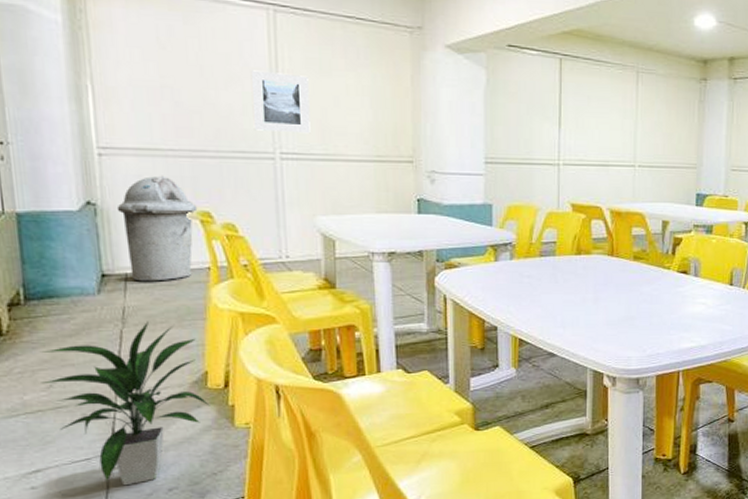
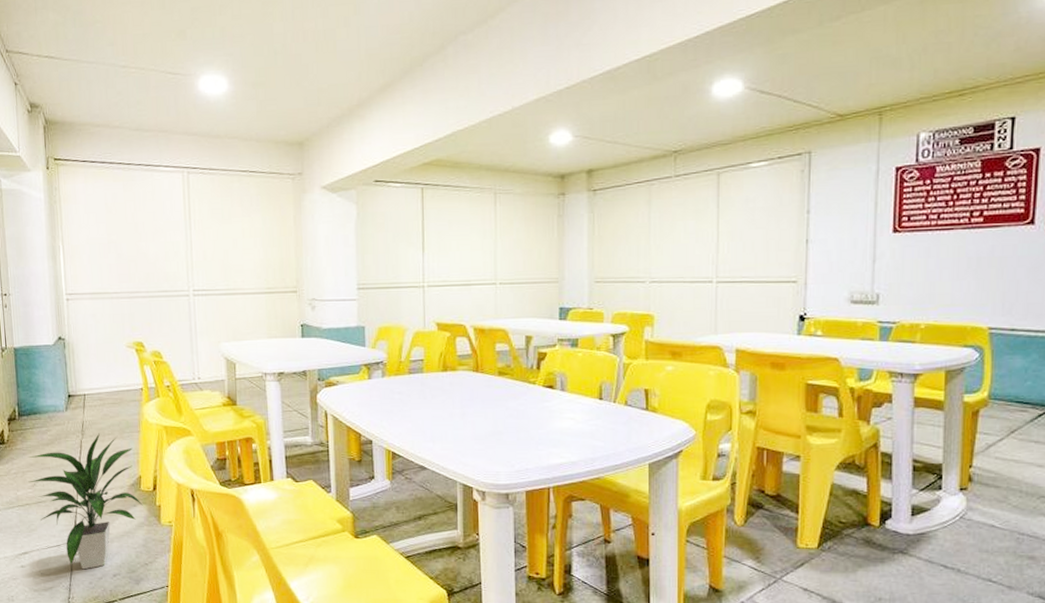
trash can: present [116,175,198,282] -> none [78,314,134,401]
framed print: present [250,70,311,134] -> none [171,223,216,273]

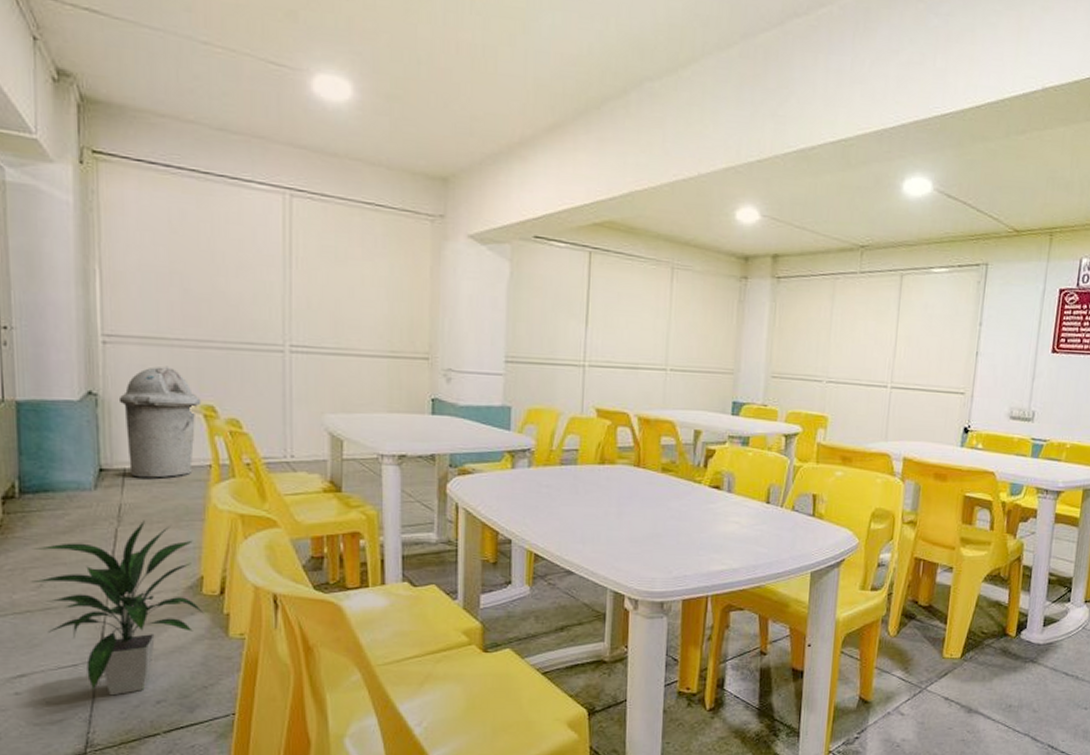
trash can: none [78,314,134,401] -> present [118,366,202,478]

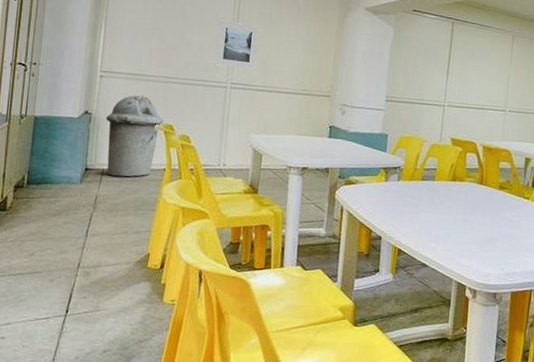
indoor plant: present [31,520,206,696] -> none [26,208,148,344]
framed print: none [263,257,323,326] -> present [214,20,260,70]

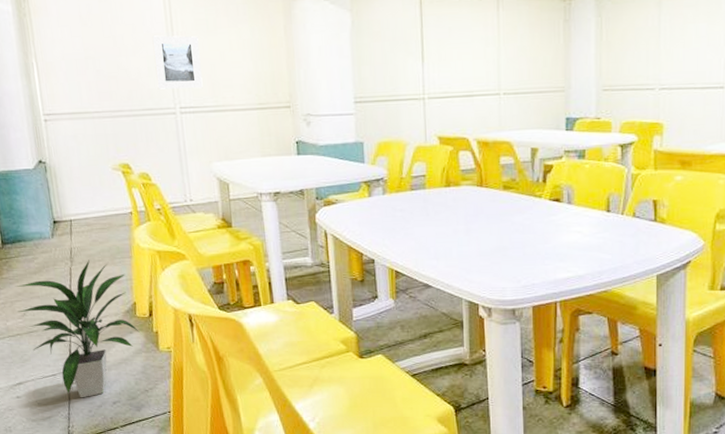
indoor plant: none [26,208,148,344] -> present [16,260,141,398]
trash can: present [105,95,164,177] -> none [60,134,120,226]

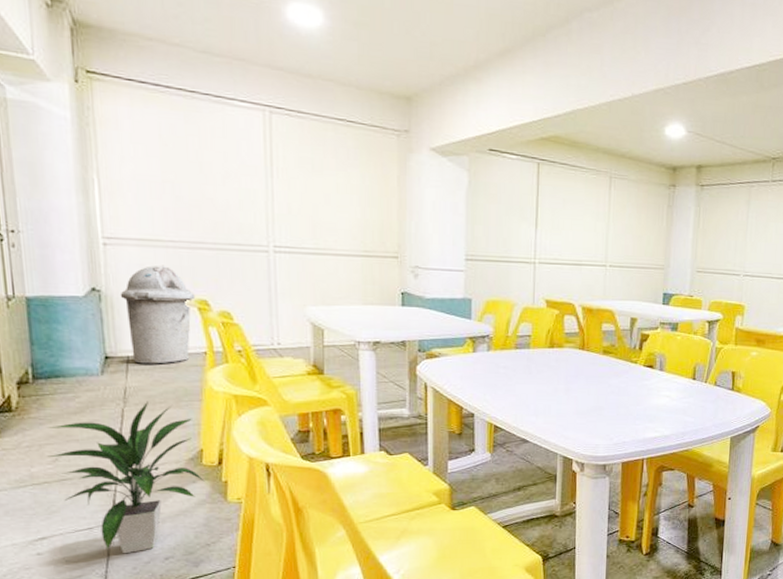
trash can: none [60,134,120,226] -> present [120,265,196,364]
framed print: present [152,35,203,89] -> none [247,168,303,229]

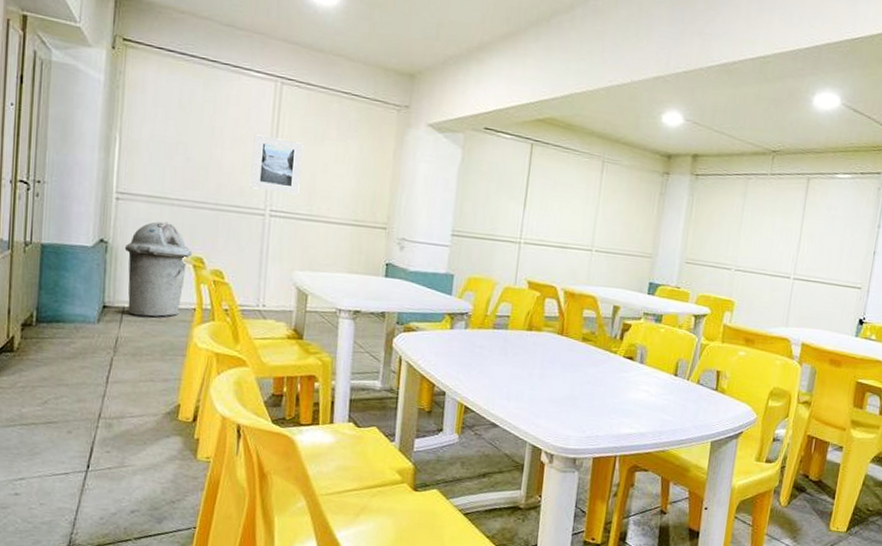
indoor plant: present [47,401,206,554] -> none [38,352,179,503]
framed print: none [247,168,303,229] -> present [250,134,303,195]

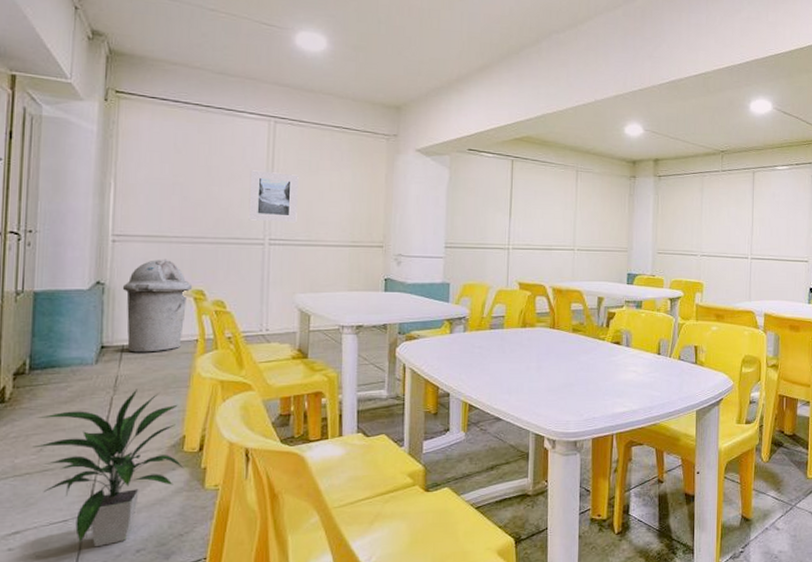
indoor plant: none [38,352,179,503] -> present [32,389,186,547]

